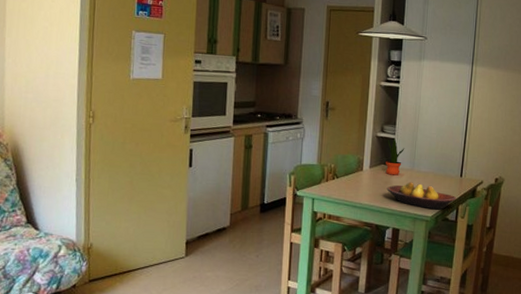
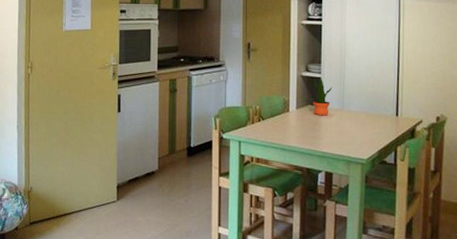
fruit bowl: present [386,182,457,210] -> none [315,122,394,152]

